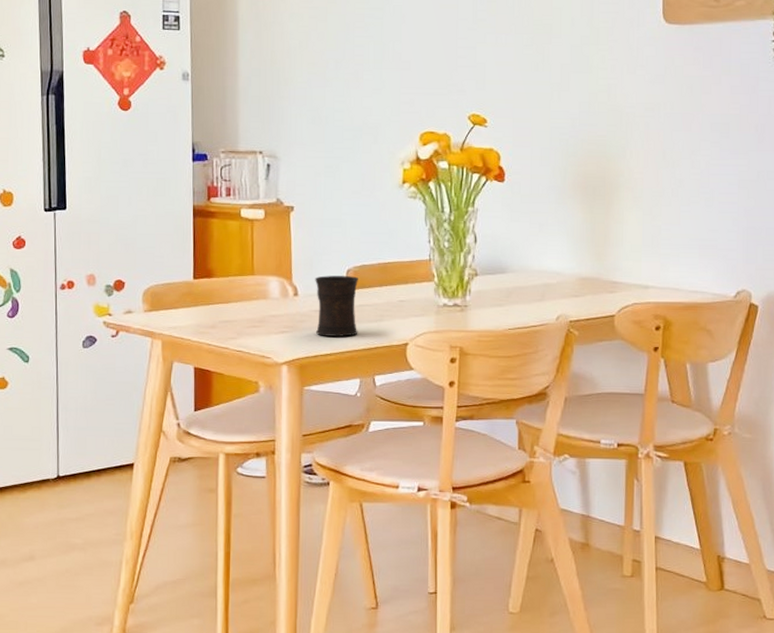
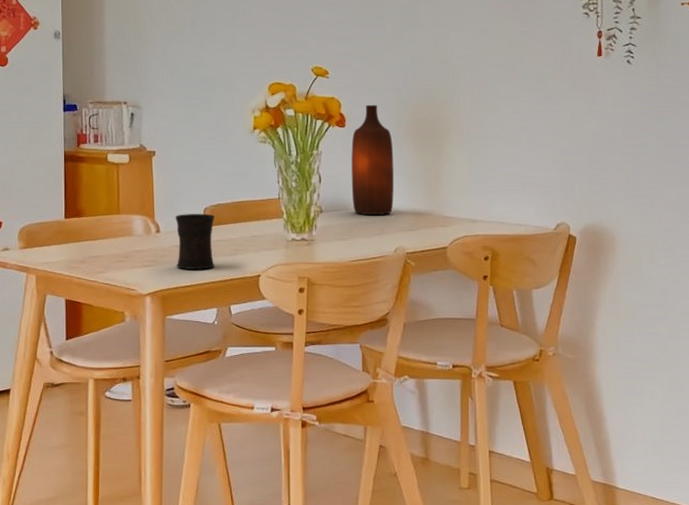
bottle: none [510,157,558,279] -> present [351,104,394,215]

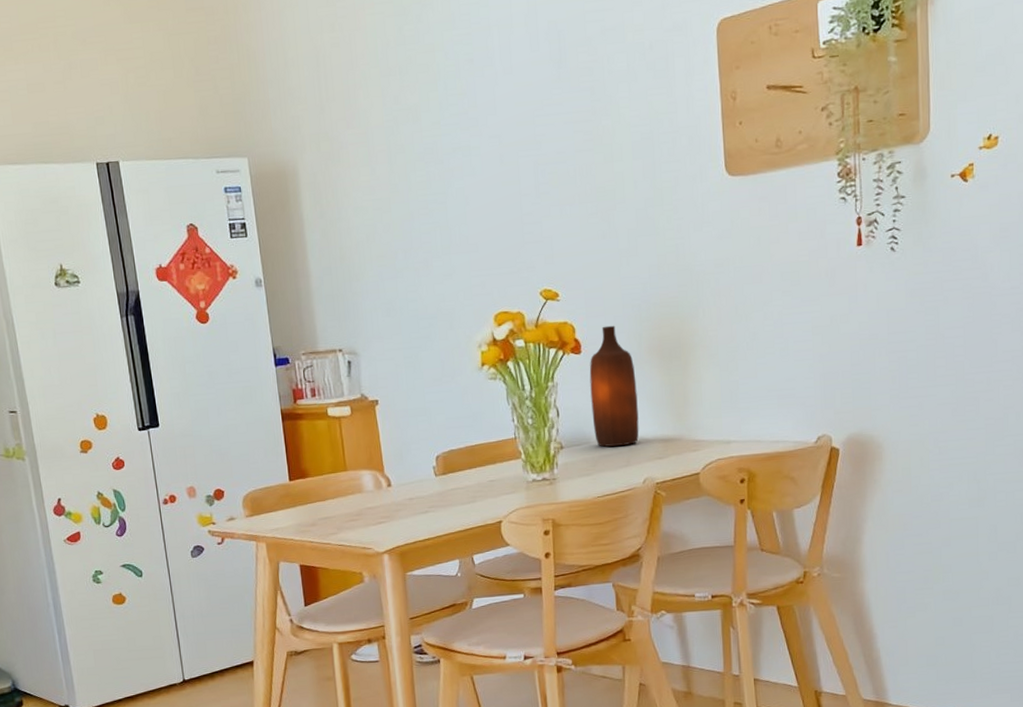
mug: present [175,214,215,270] -> none [406,461,453,523]

